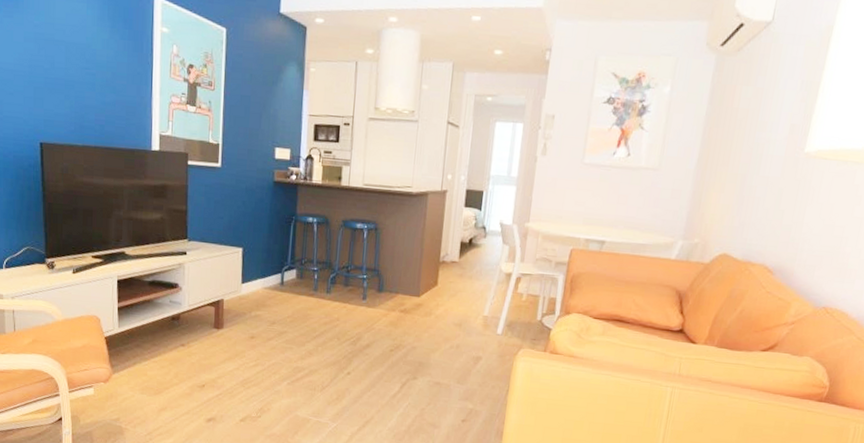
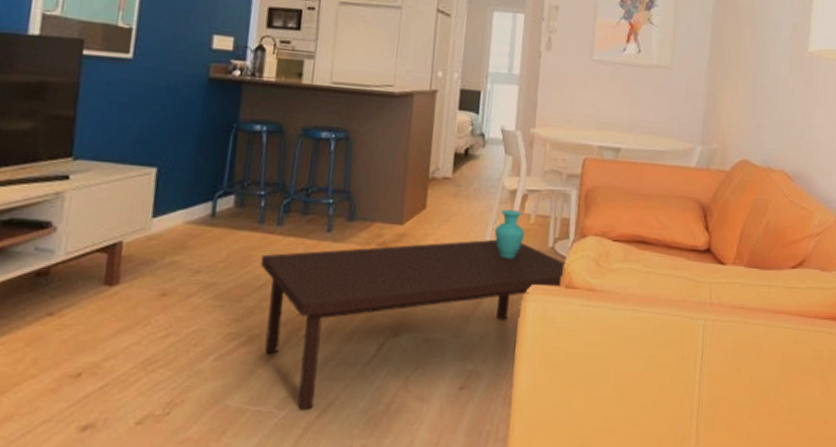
coffee table: none [316,288,552,424] -> present [260,209,566,409]

